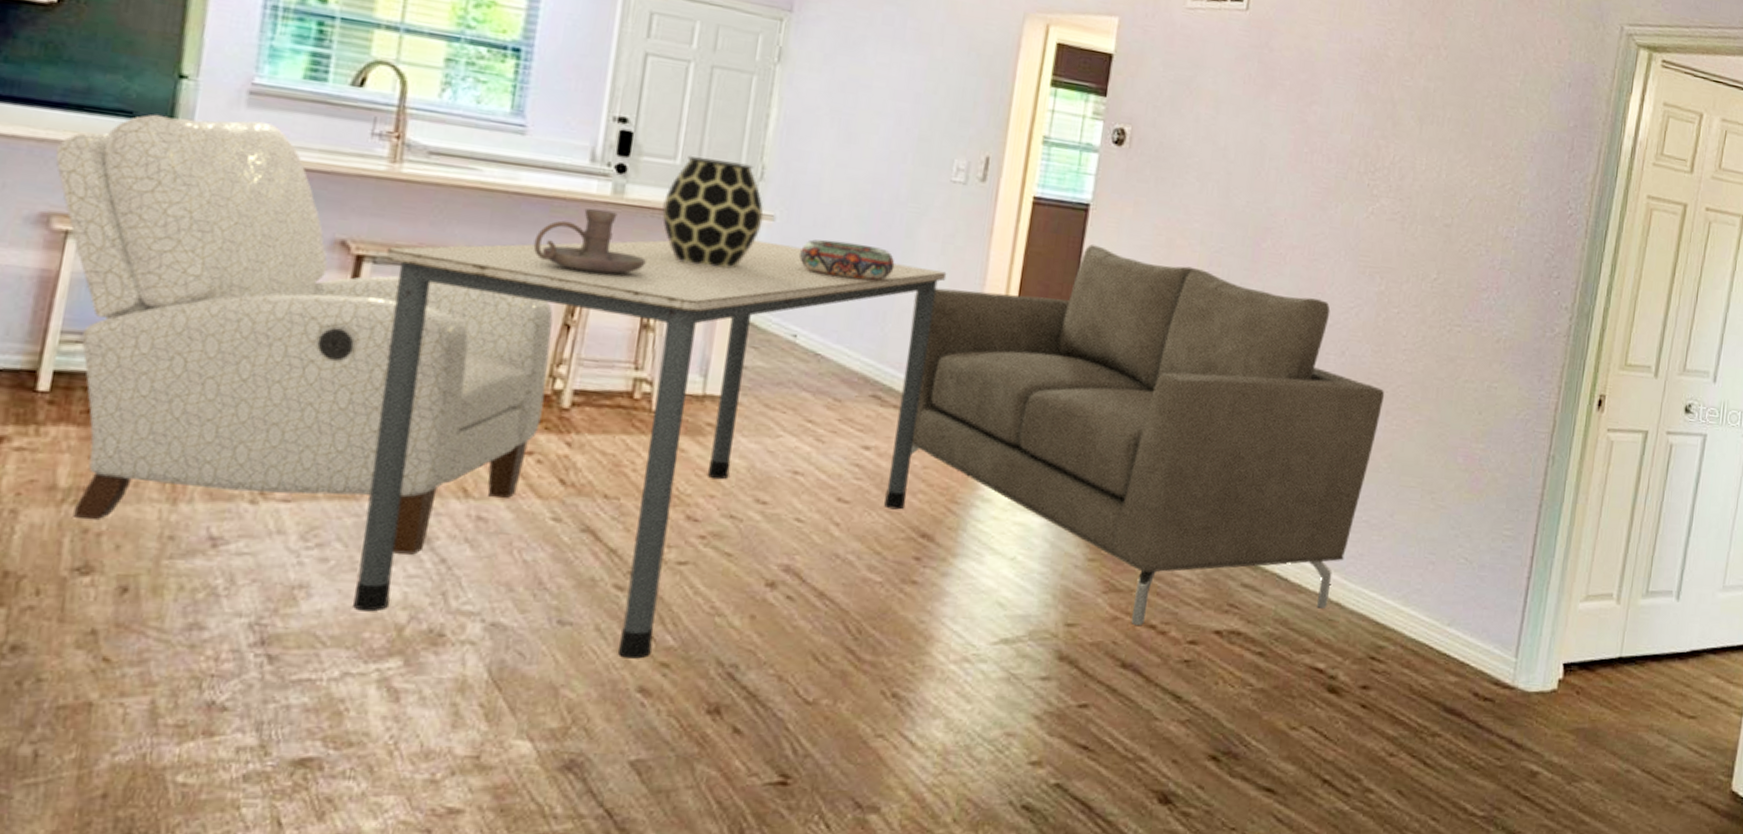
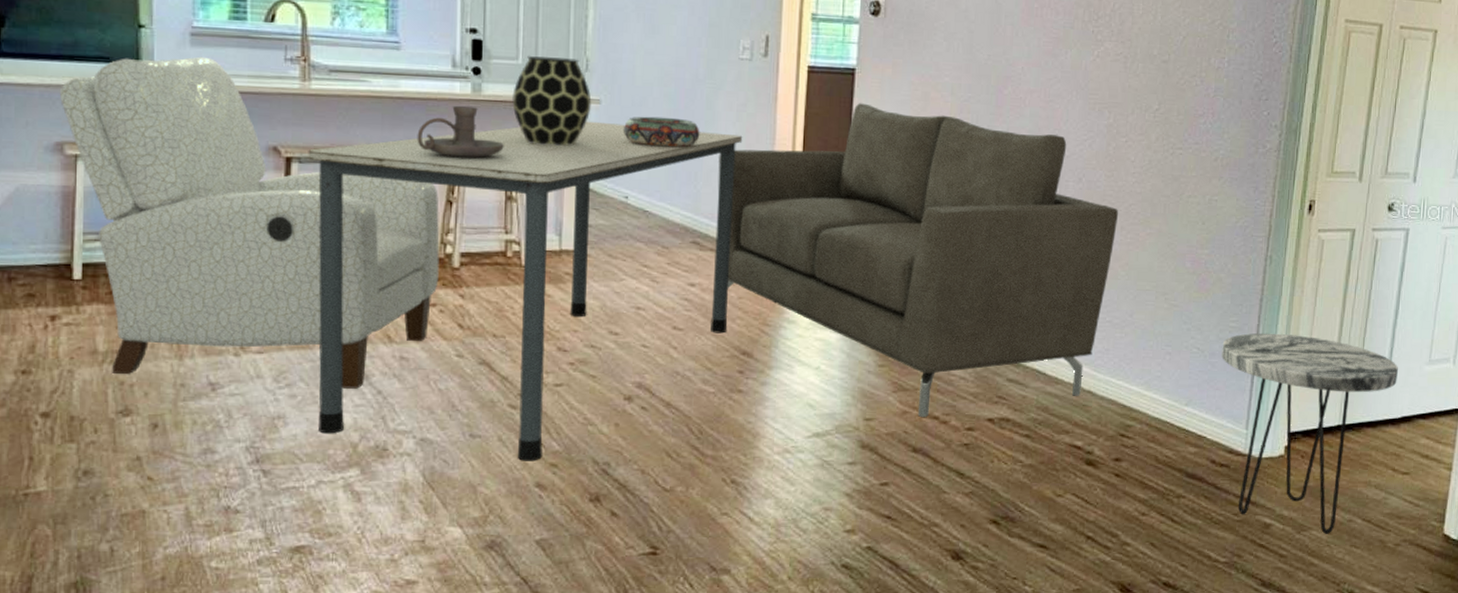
side table: none [1492,544,1690,786] -> present [1221,332,1399,534]

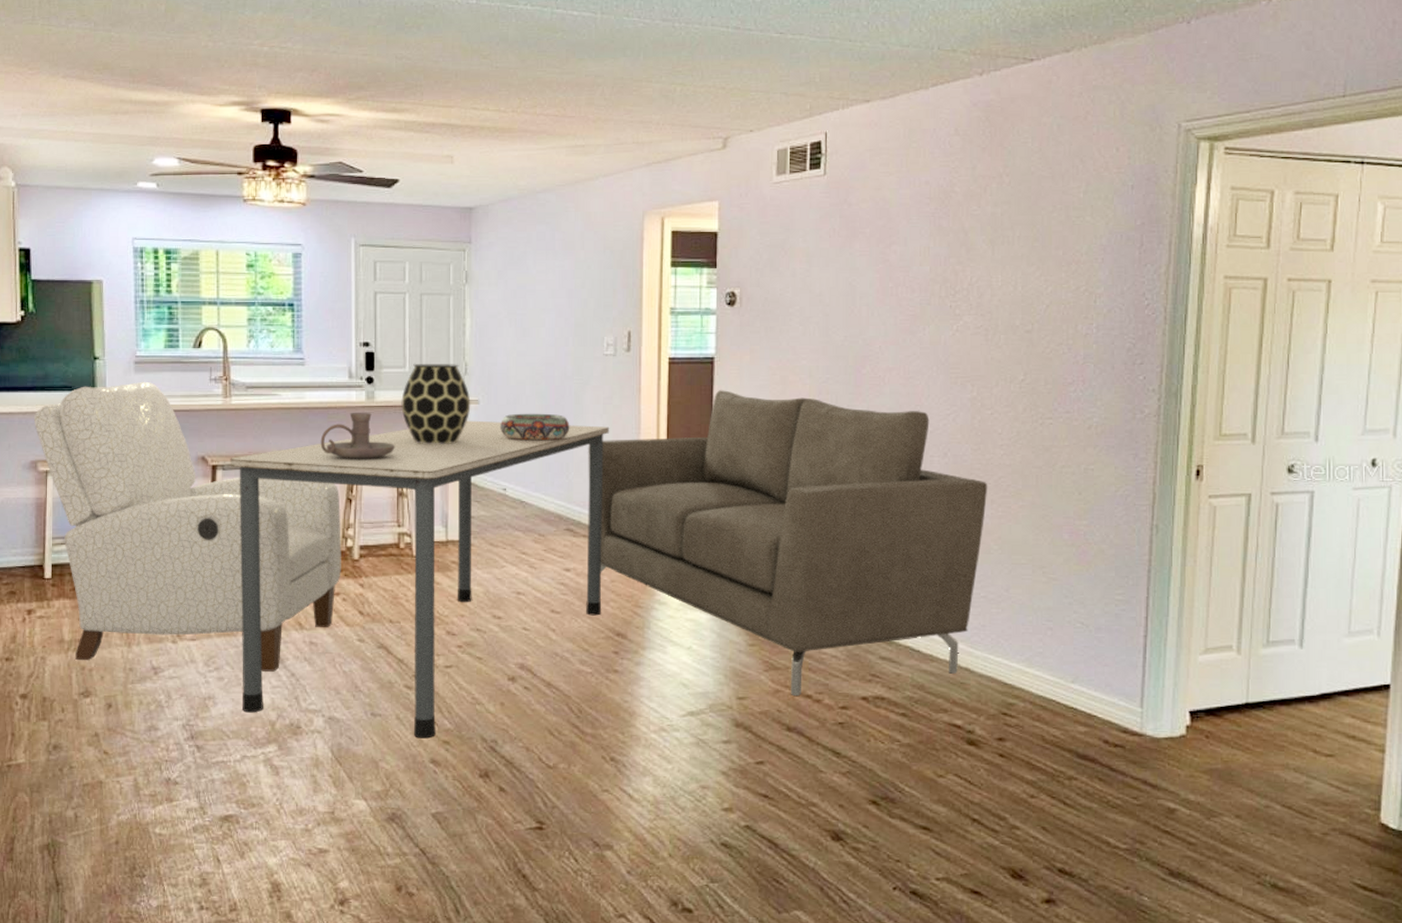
side table: present [1221,332,1399,534] -> none [1108,605,1313,821]

